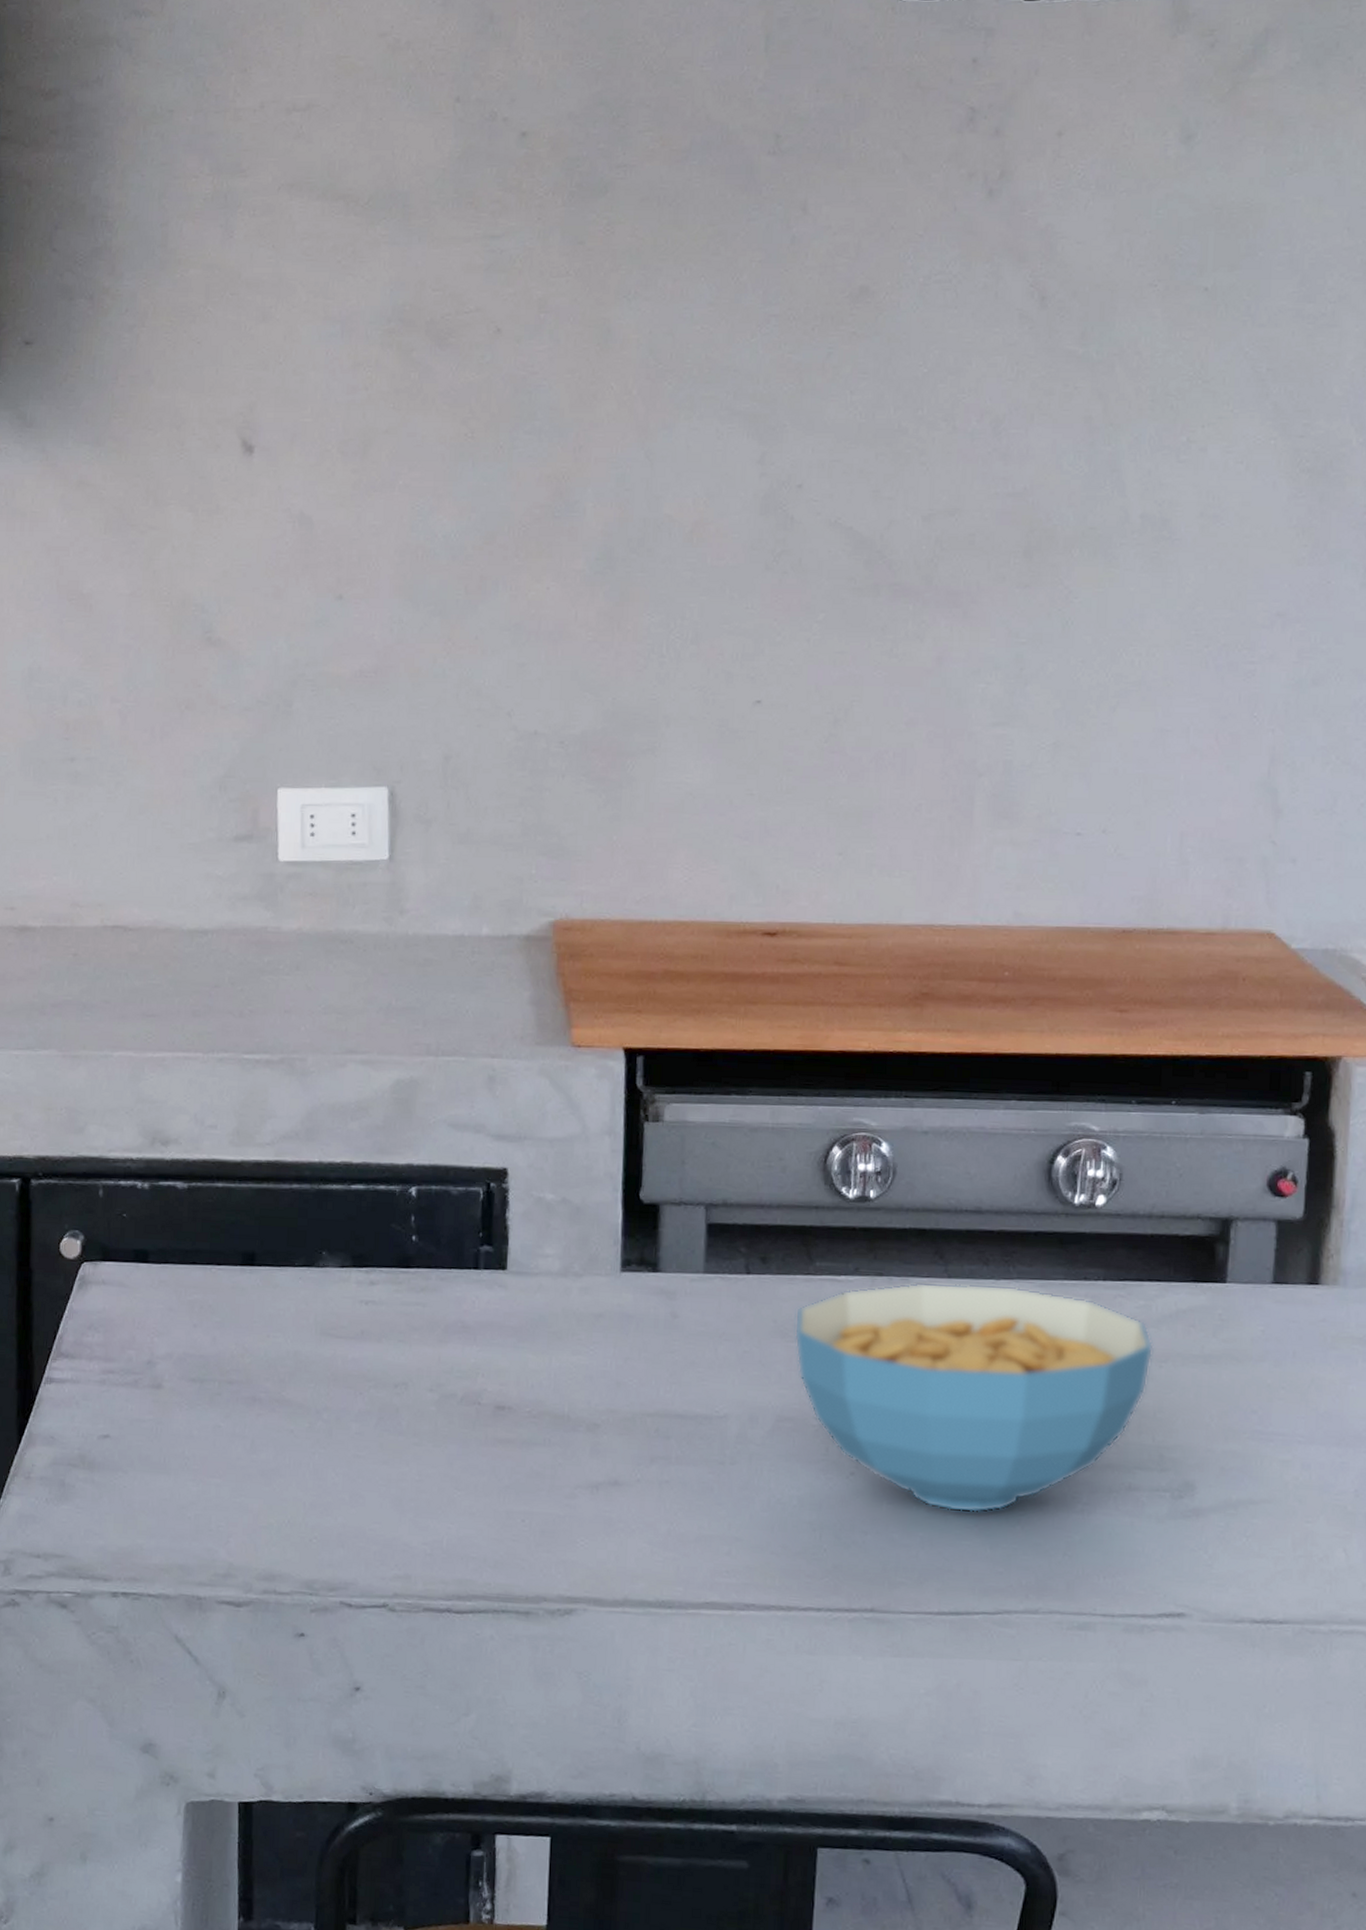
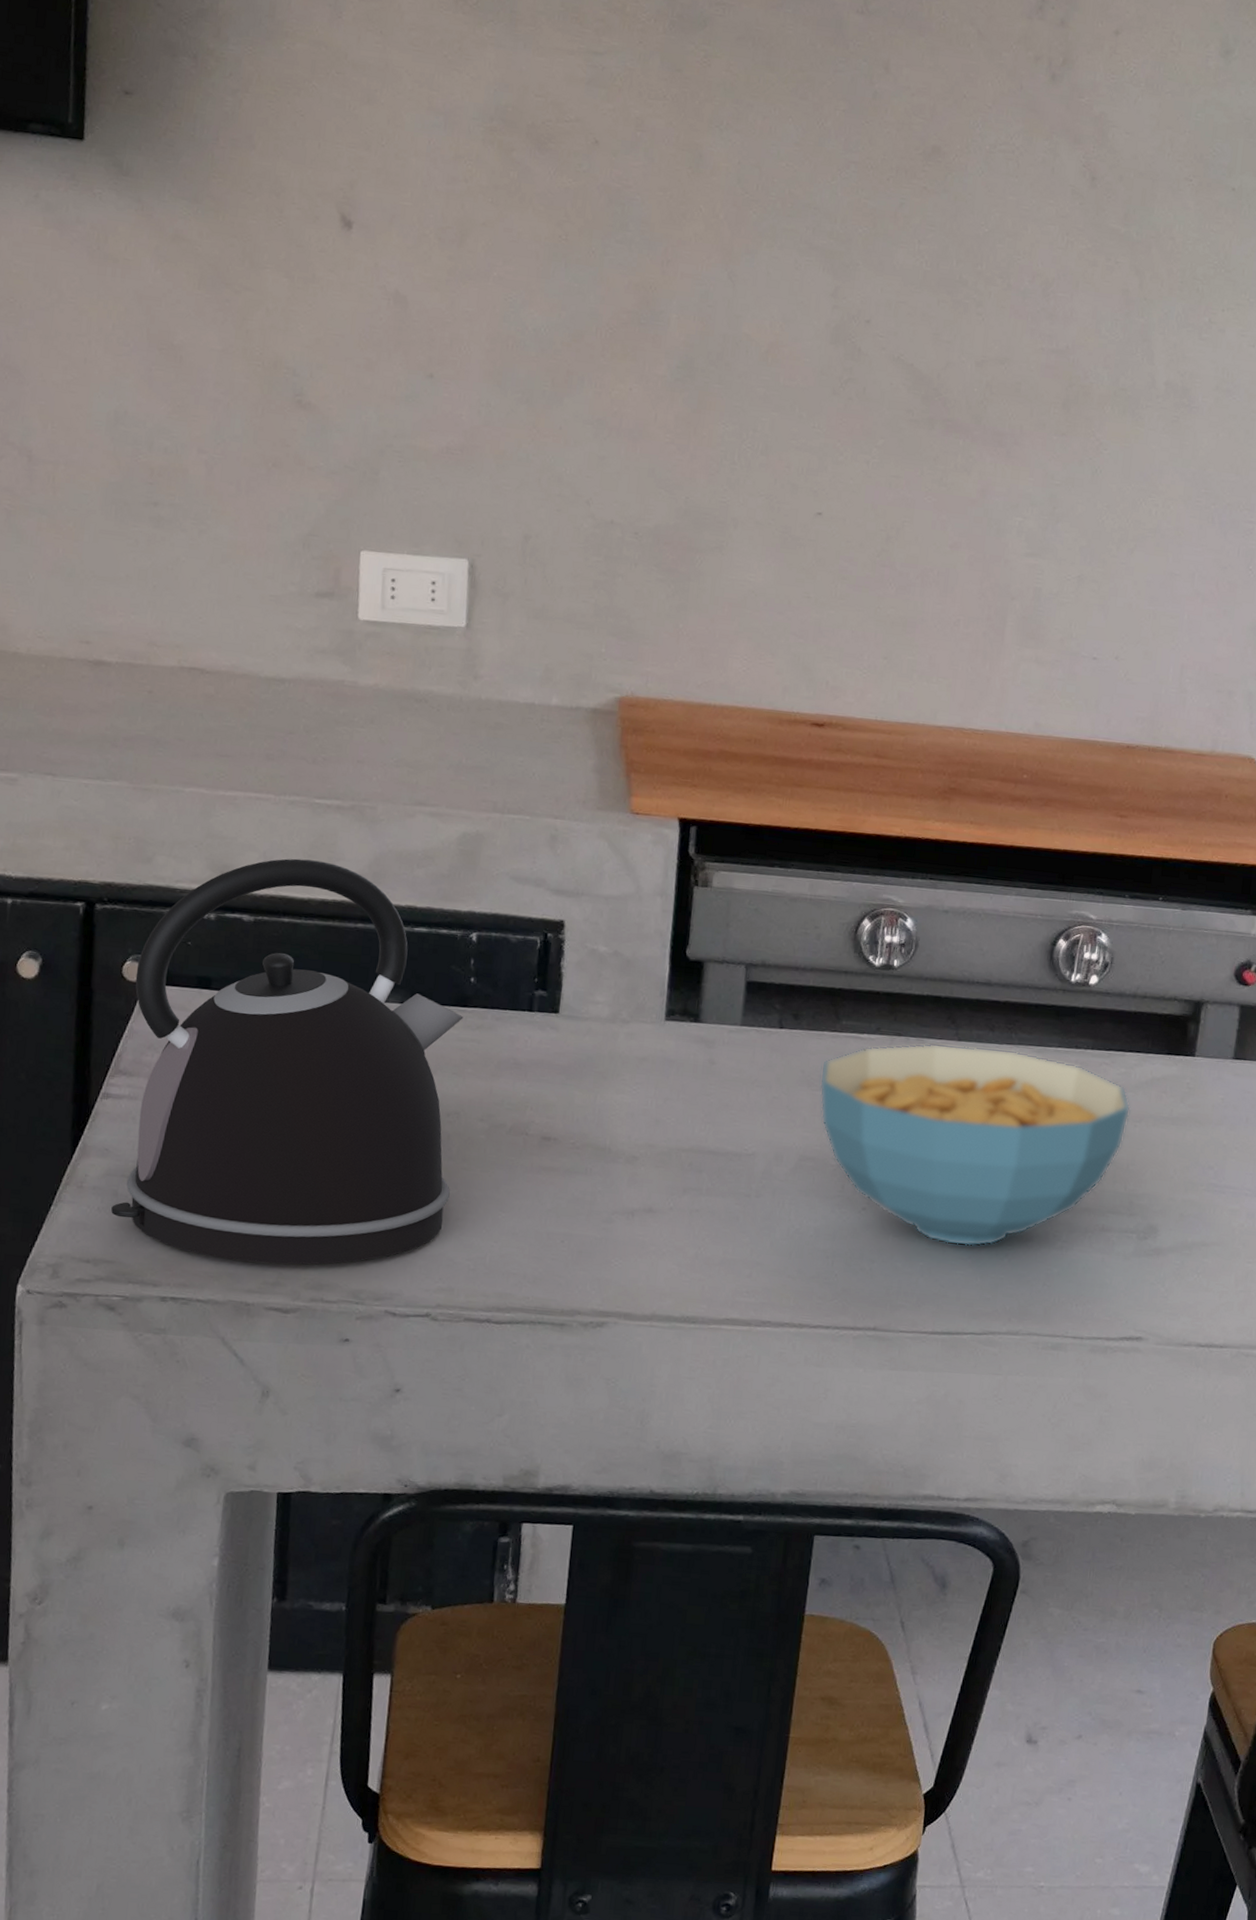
kettle: none [59,1119,407,1554] -> present [111,858,464,1265]

